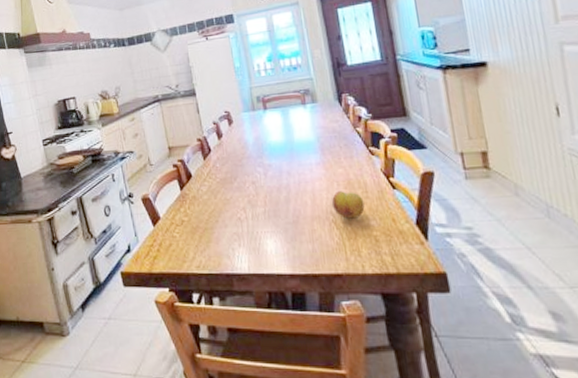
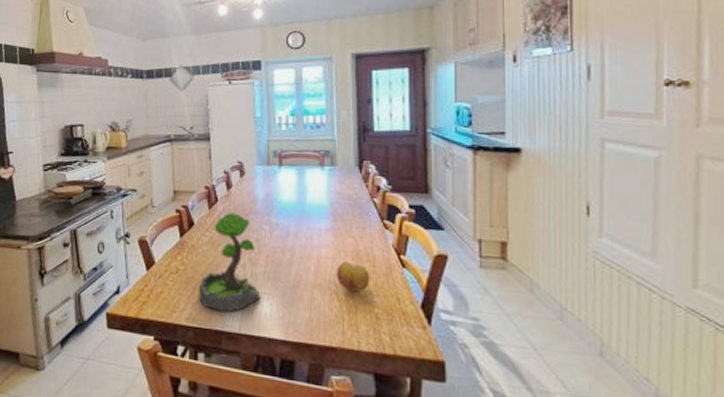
plant: none [205,160,265,256] -> present [199,213,261,312]

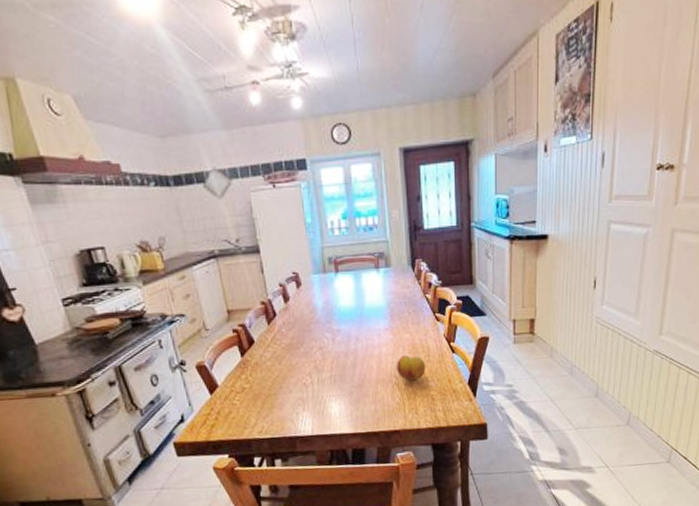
plant: present [199,213,261,312] -> none [268,325,329,420]

